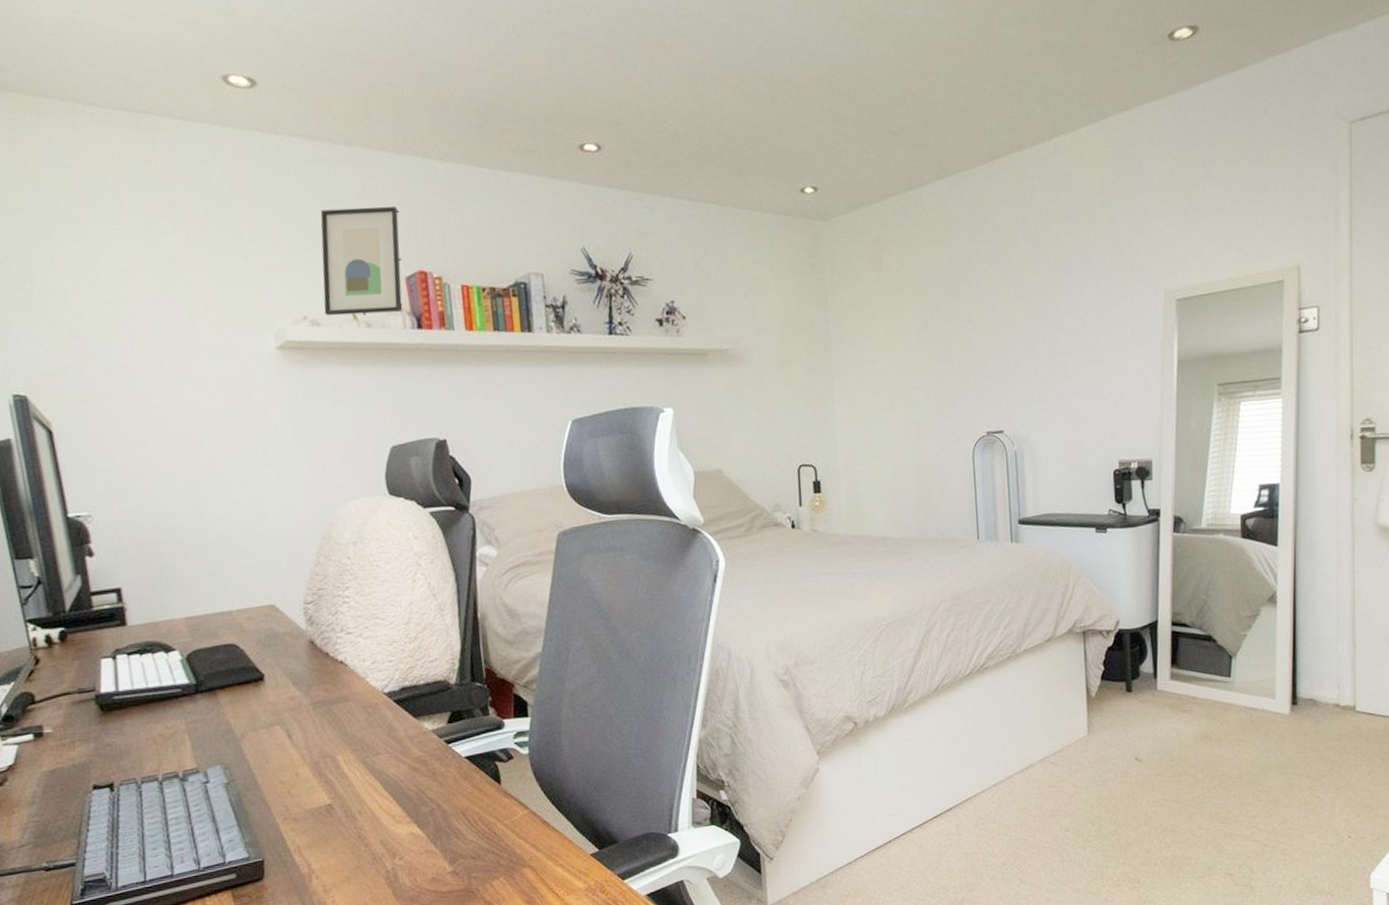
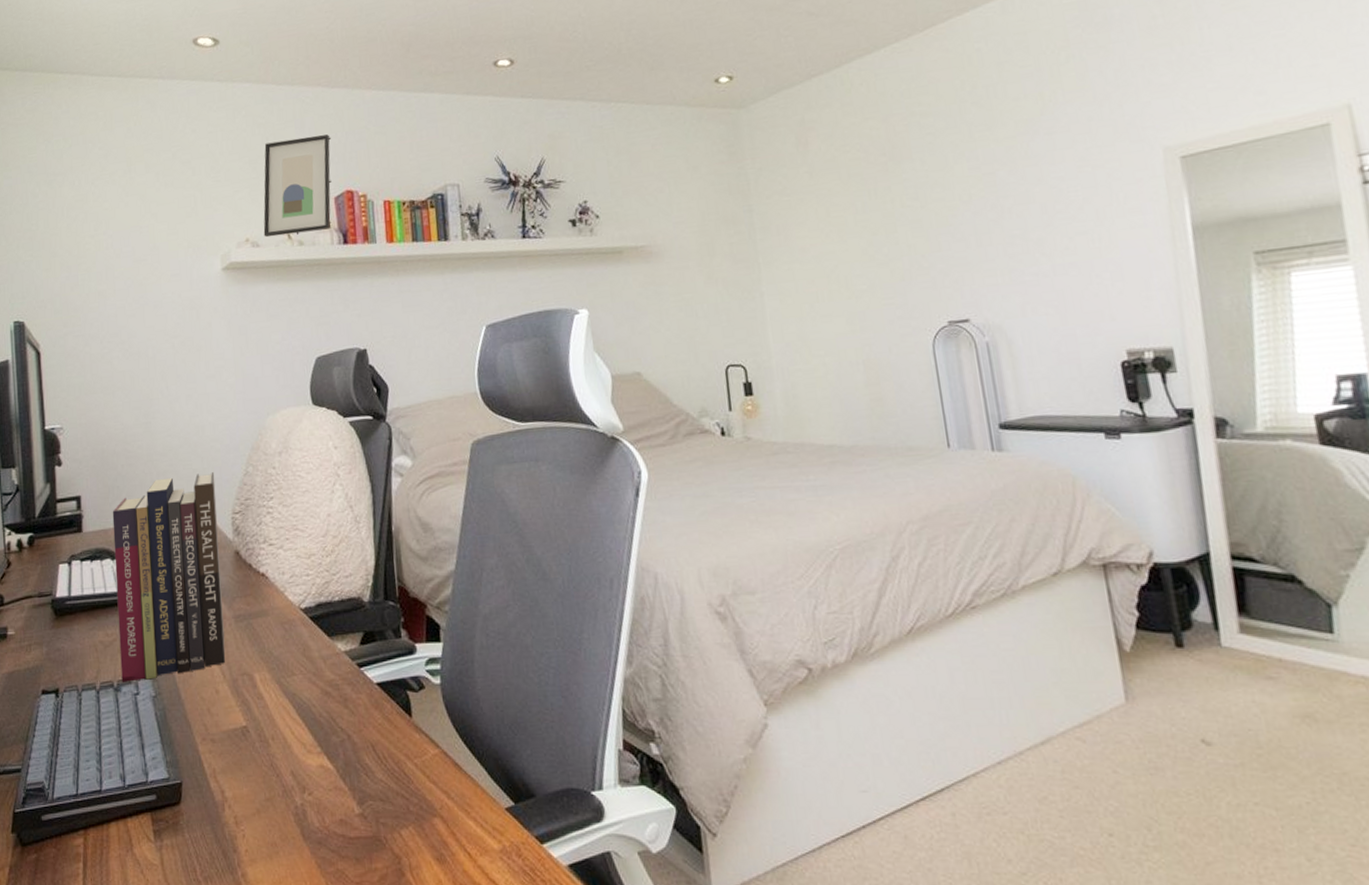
books: none [161,562,304,773] -> present [112,472,226,684]

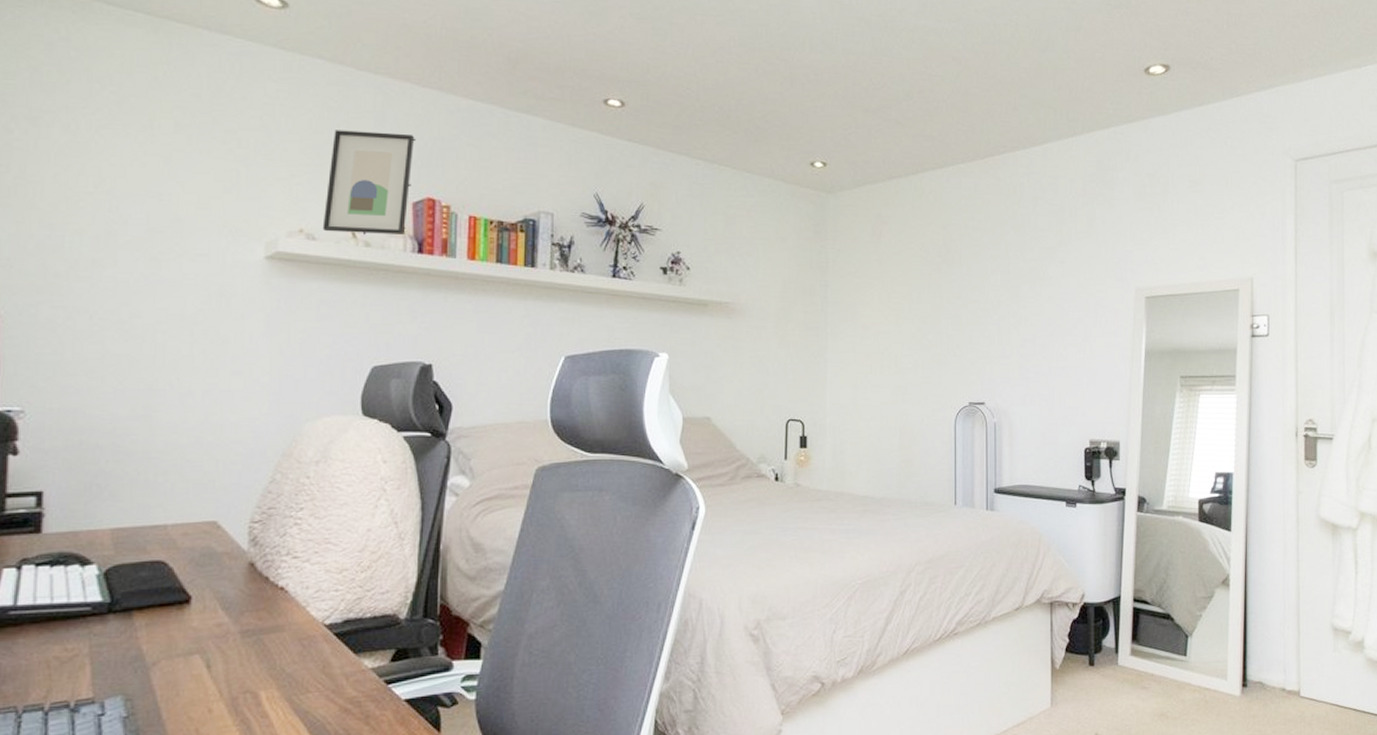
books: present [112,472,226,684] -> none [81,477,232,704]

